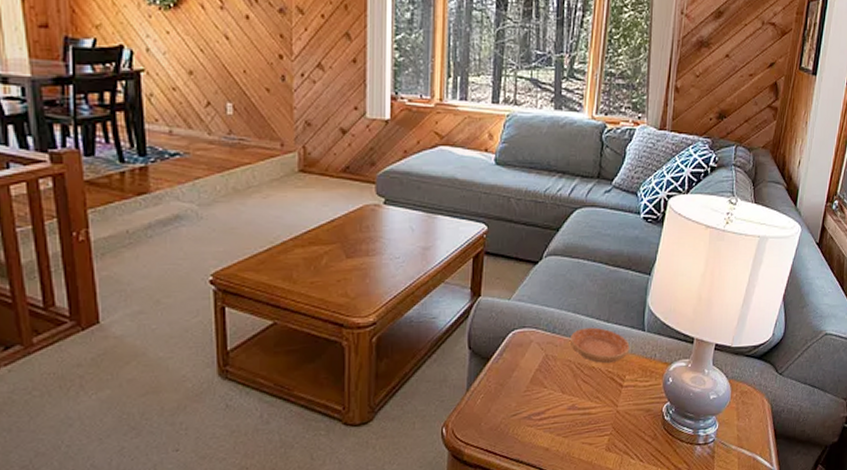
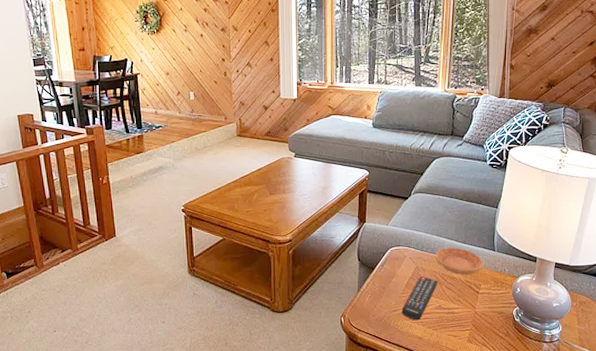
remote control: none [524,366,572,427] -> present [402,275,438,321]

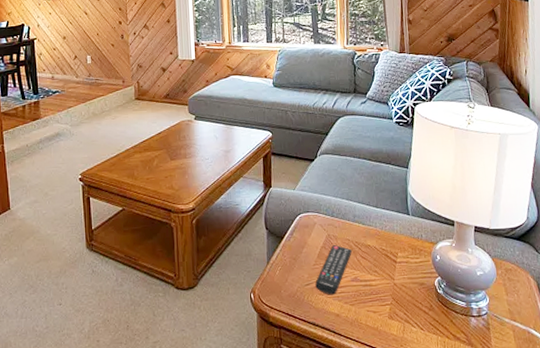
saucer: present [436,247,483,274] -> none [347,212,398,242]

